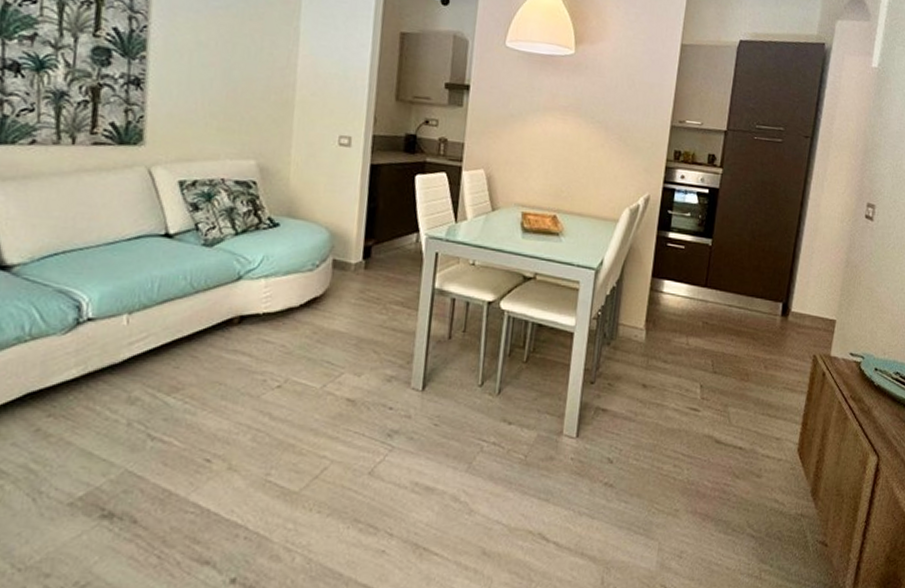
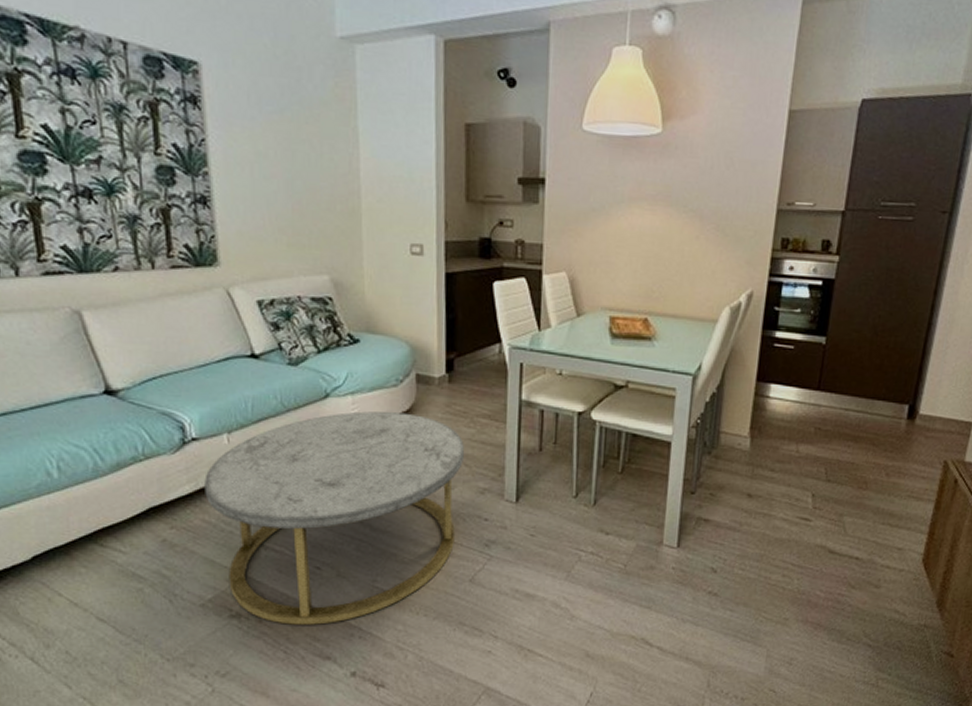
coffee table: none [93,295,375,525] -> present [204,411,465,625]

